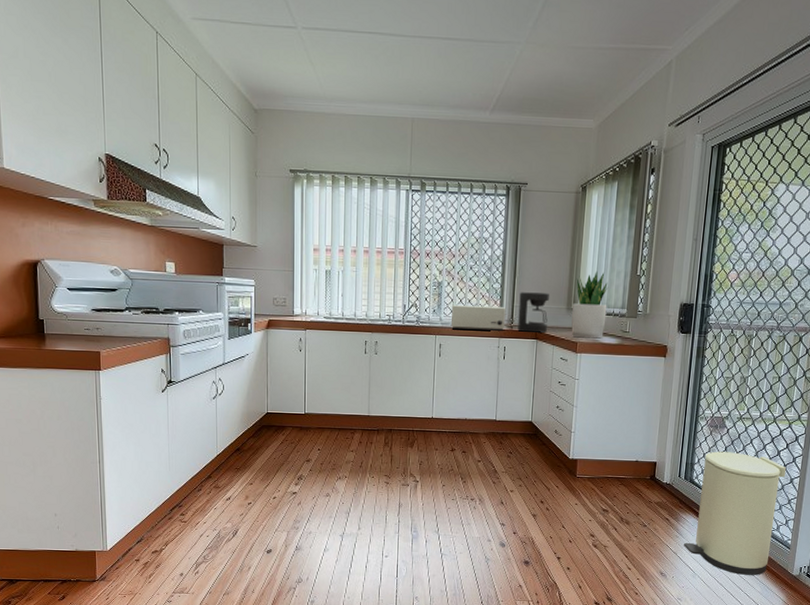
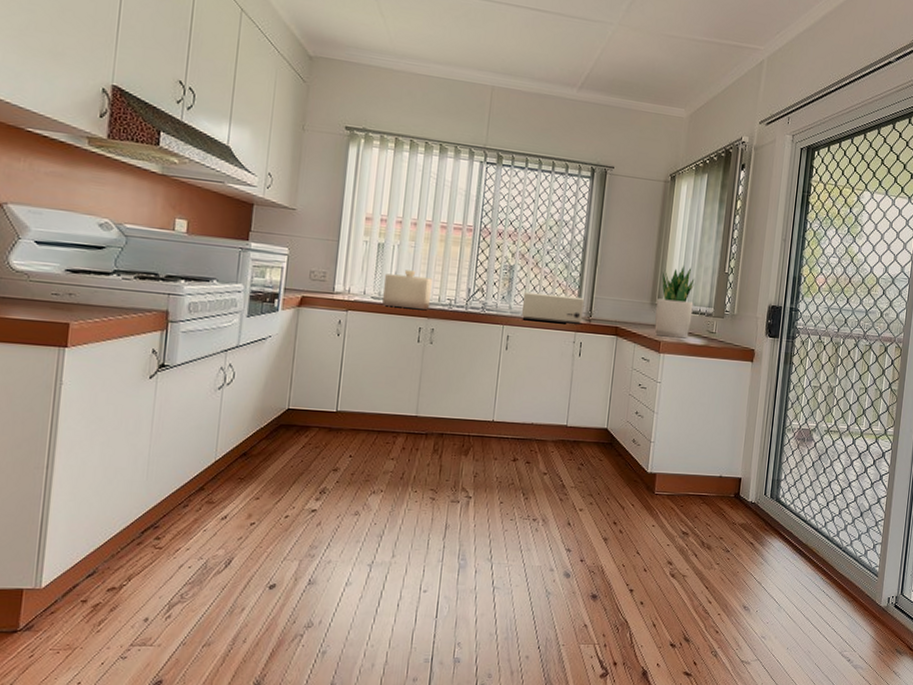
canister: none [333,292,374,326] -> present [382,270,433,311]
coffee maker: present [517,292,550,333] -> none [596,282,633,329]
pedal bin: present [684,451,787,575] -> none [769,467,874,607]

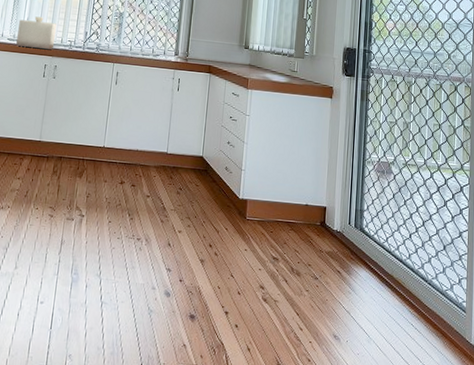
toaster: present [521,291,585,326] -> none [128,34,183,64]
planter: present [654,266,696,339] -> none [242,13,278,76]

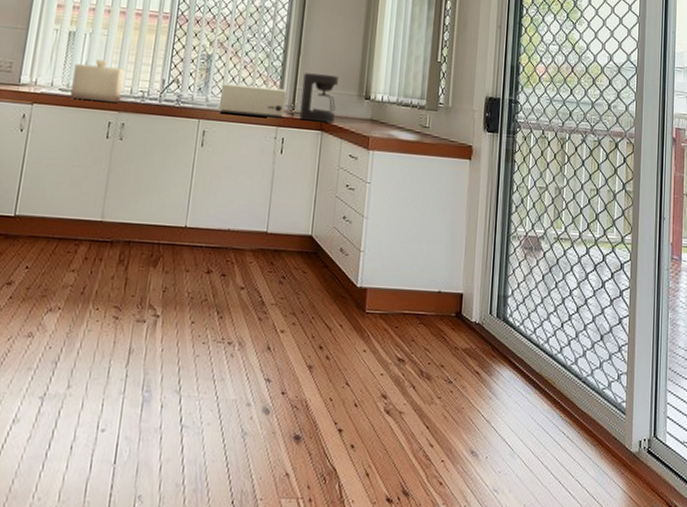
toaster: none [128,34,183,64] -> present [218,82,287,120]
coffee maker: none [192,27,224,67] -> present [299,73,339,123]

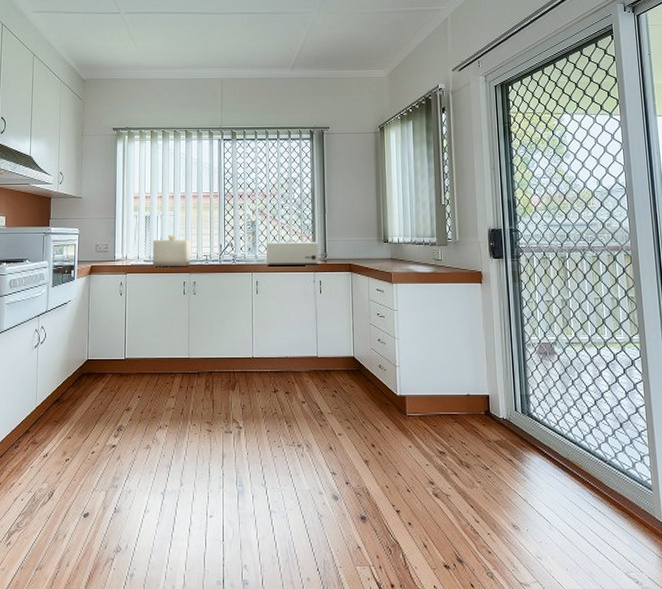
coffee maker: present [299,73,339,123] -> none [331,226,361,265]

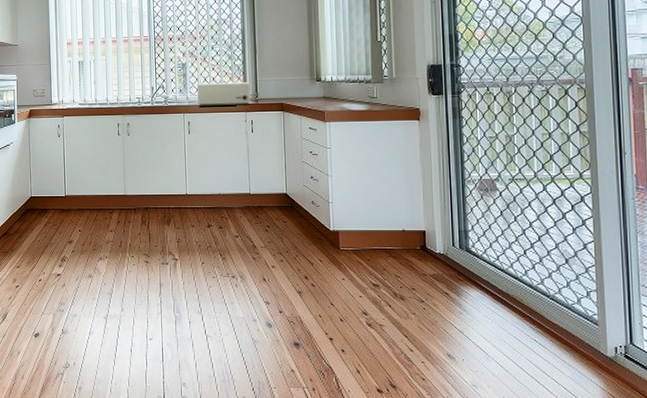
canister: present [153,235,191,267] -> none [87,79,124,110]

